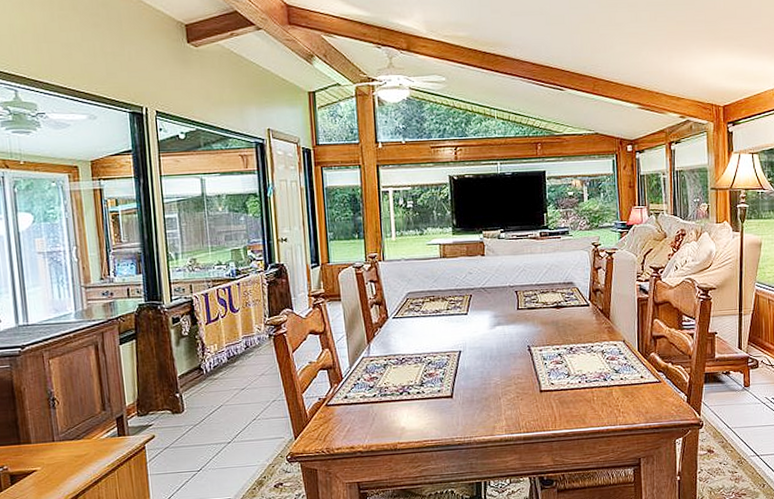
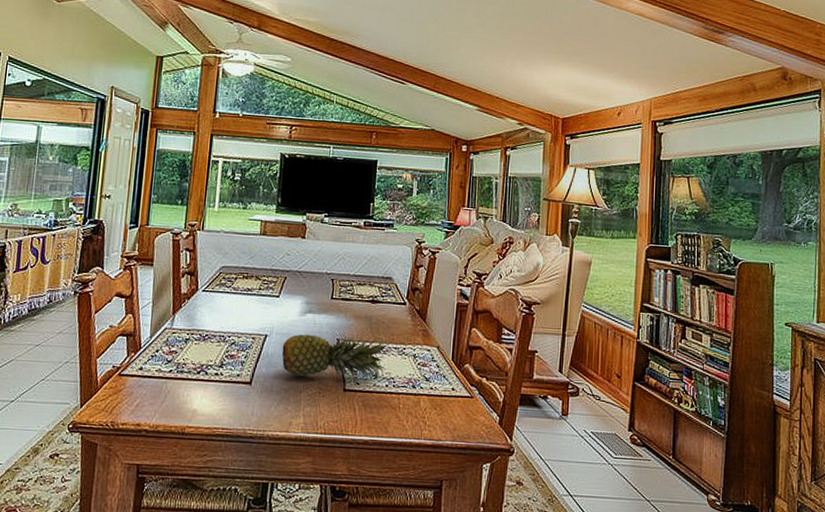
fruit: none [477,339,578,384] -> present [281,334,389,381]

